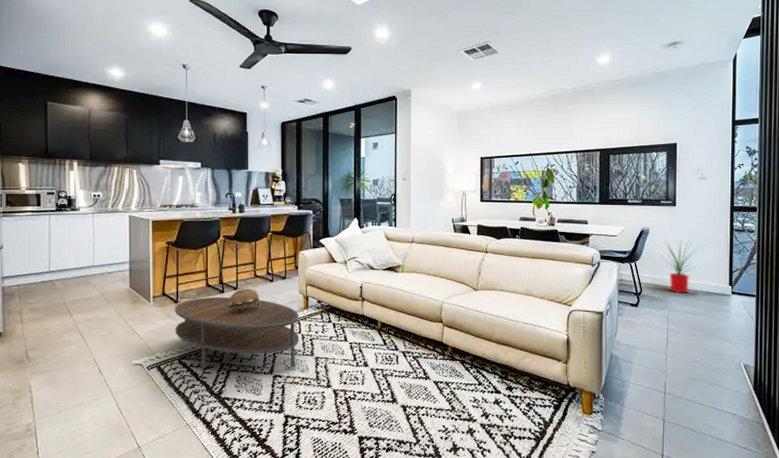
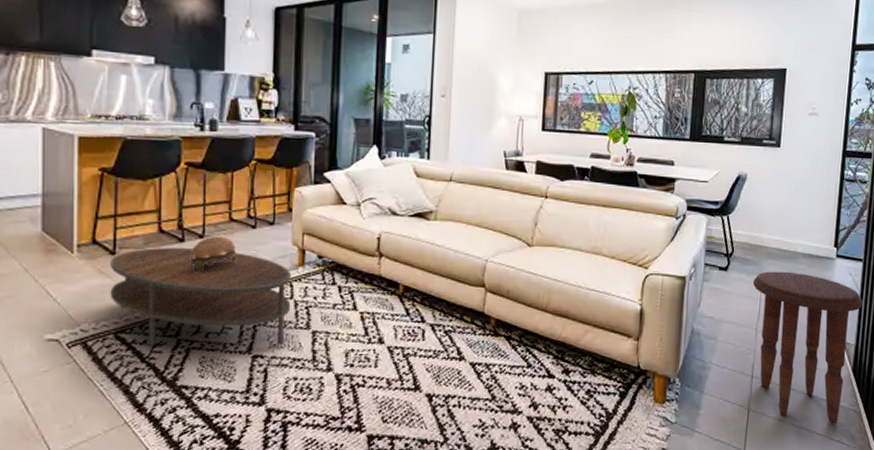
house plant: present [655,238,704,293] -> none [753,186,809,256]
side table: none [660,306,758,434] -> present [752,271,863,424]

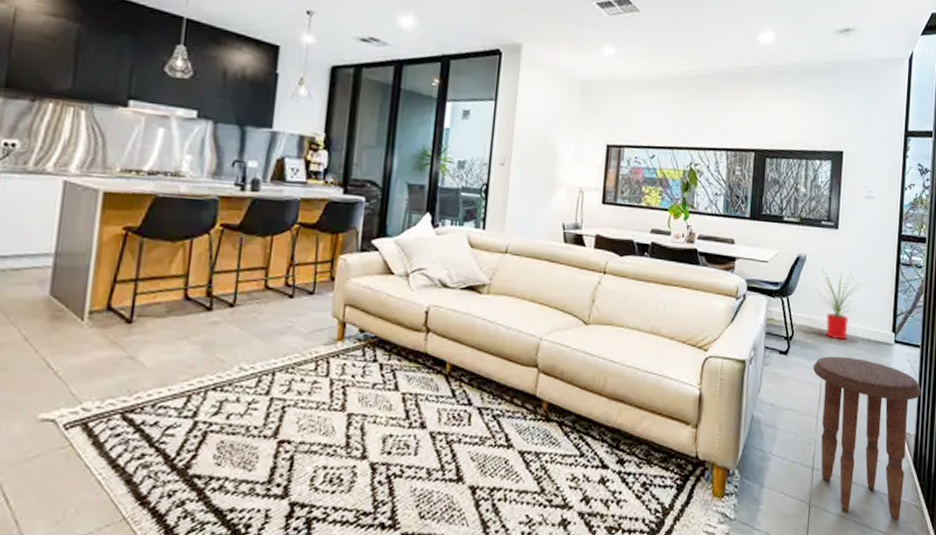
coffee table: present [110,247,292,346] -> none [121,316,330,429]
decorative bowl: present [190,235,238,273] -> none [216,304,271,346]
house plant: none [753,186,809,256] -> present [813,268,866,340]

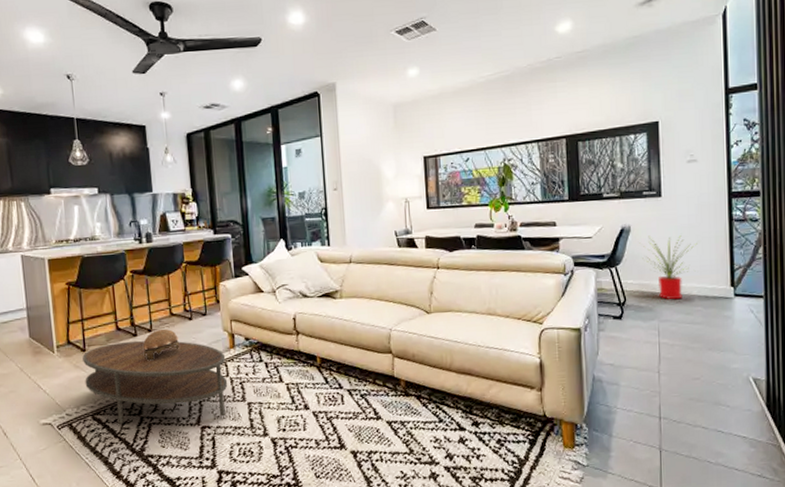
coffee table: none [121,316,330,429] -> present [82,340,228,424]
decorative bowl: none [216,304,271,346] -> present [142,328,180,361]
side table: present [812,356,921,521] -> none [649,314,769,459]

